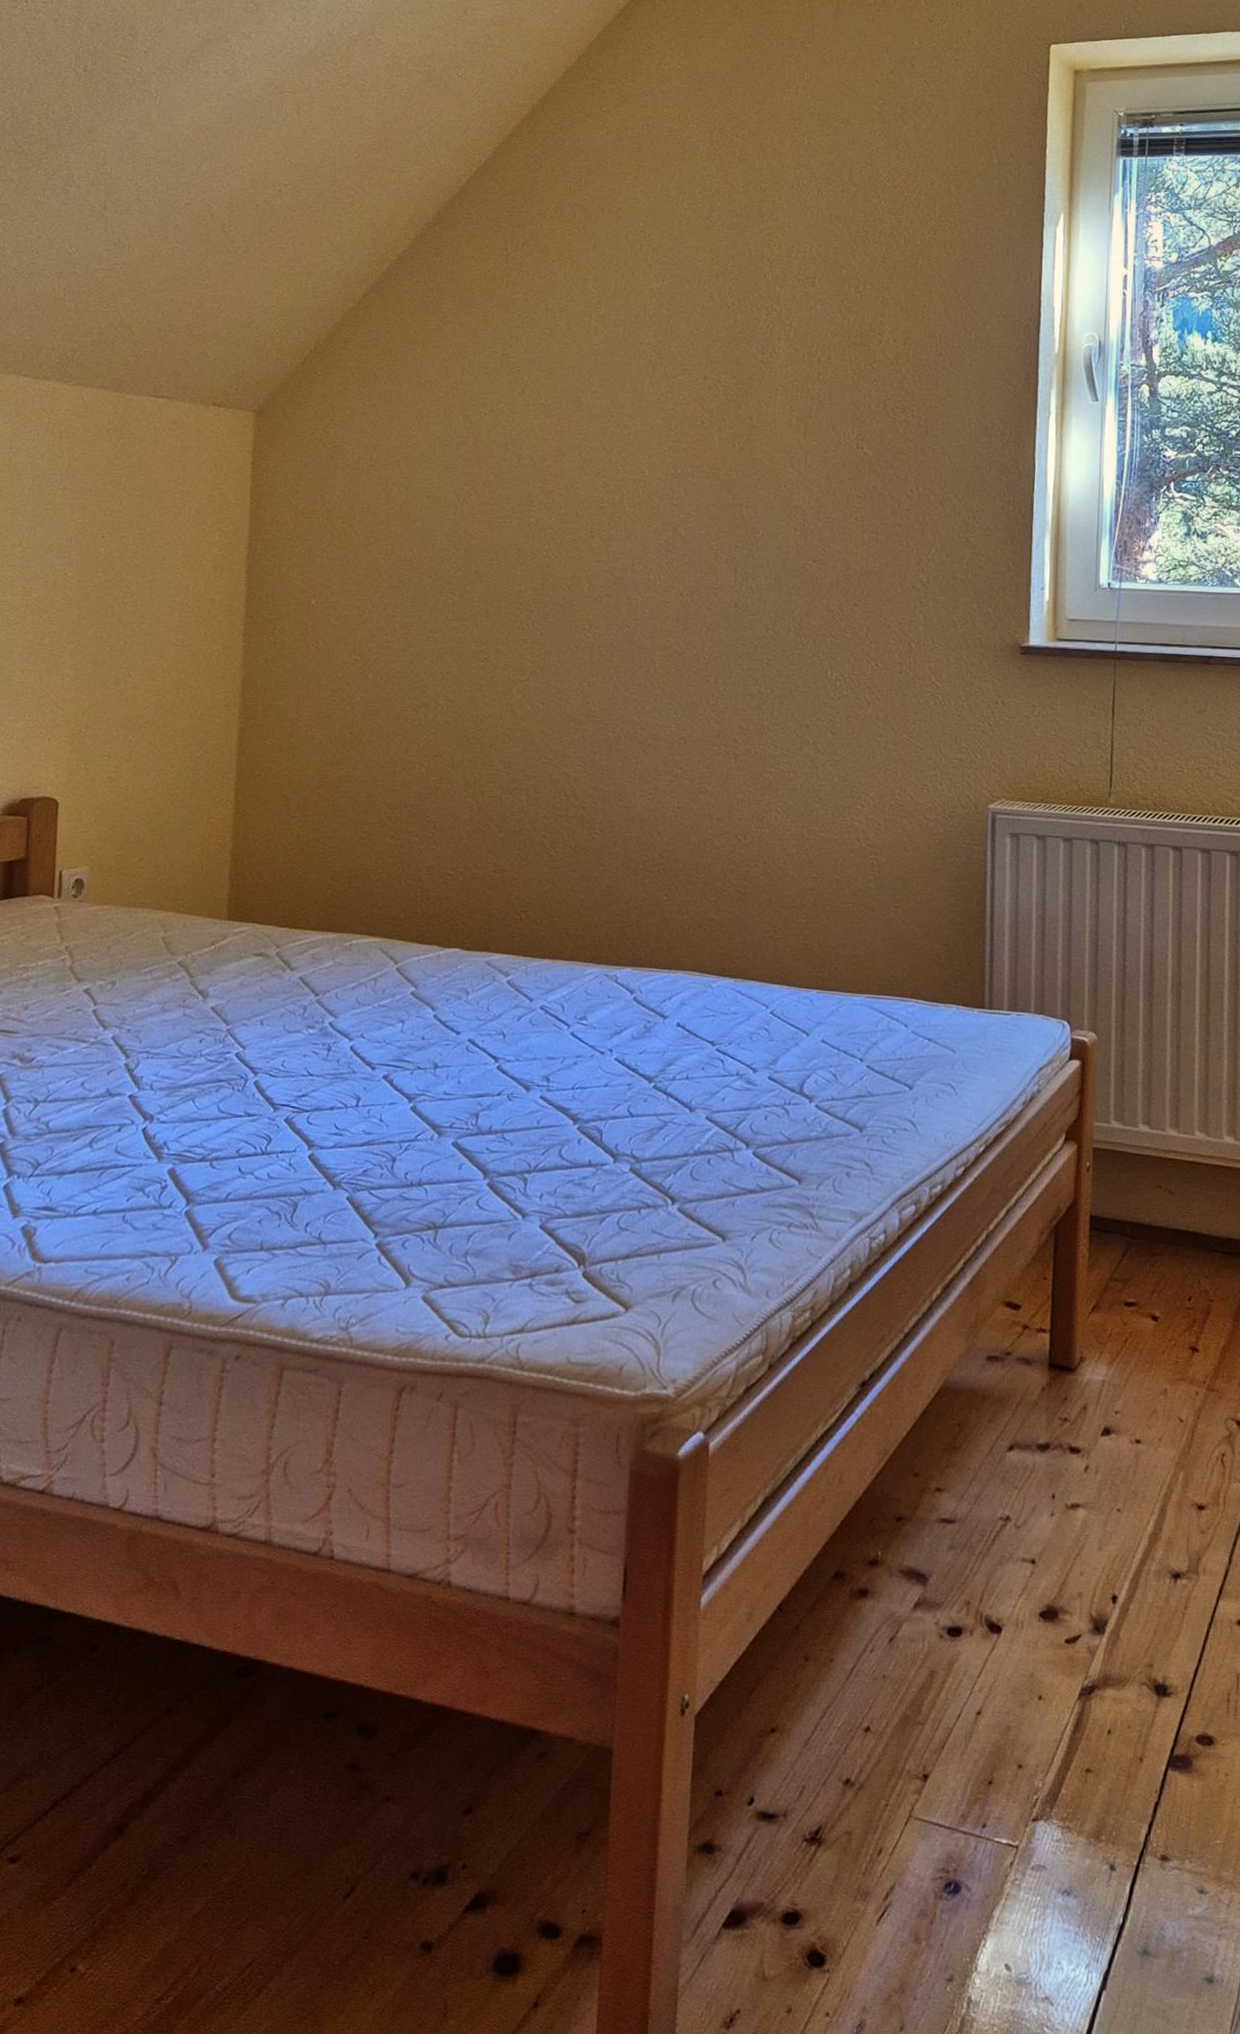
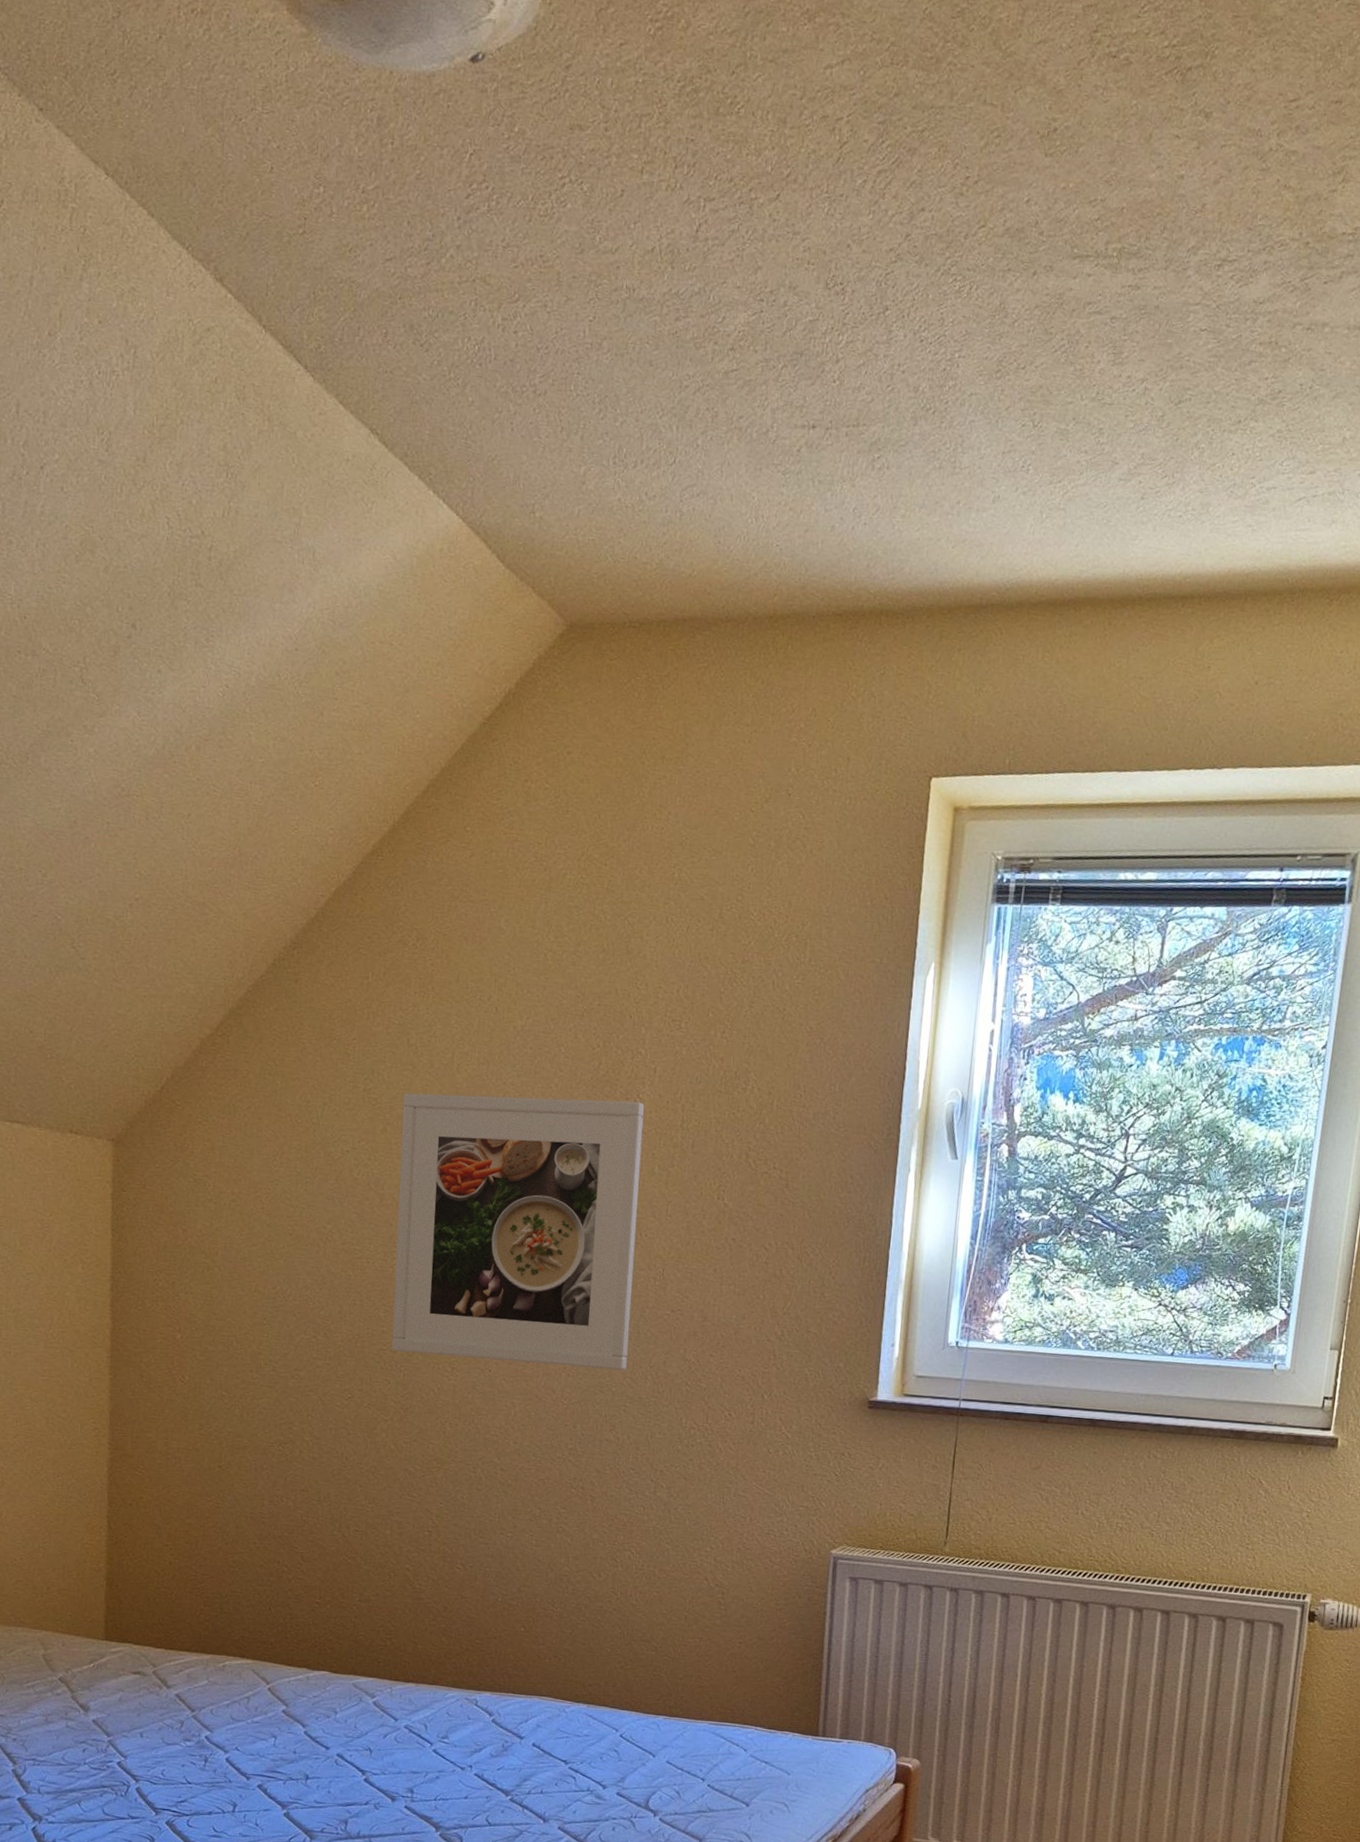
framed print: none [528,356,781,623] -> present [391,1093,645,1371]

